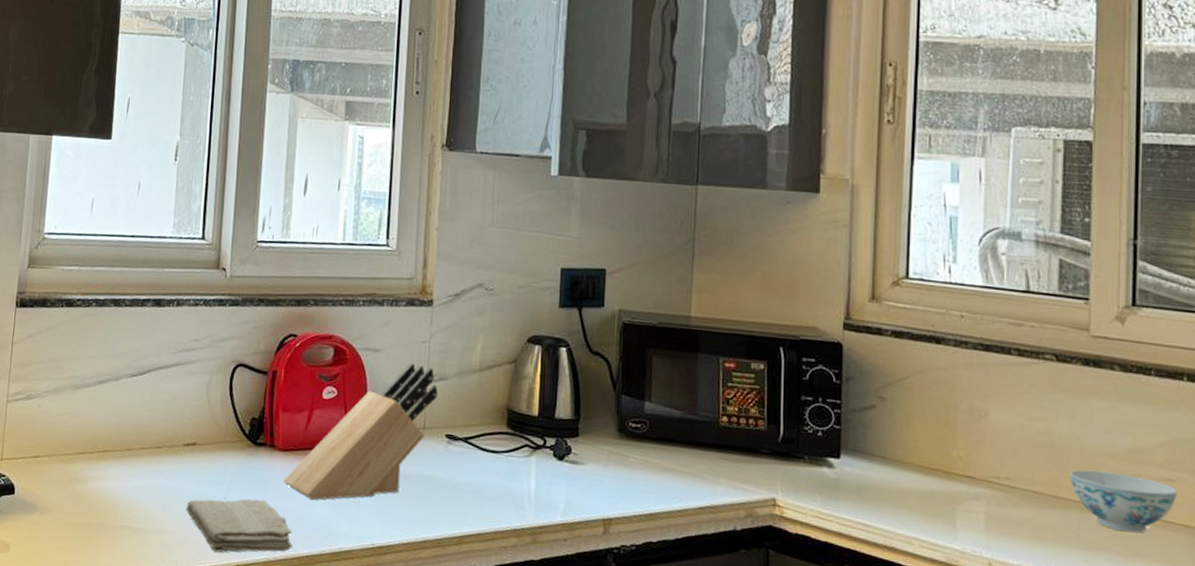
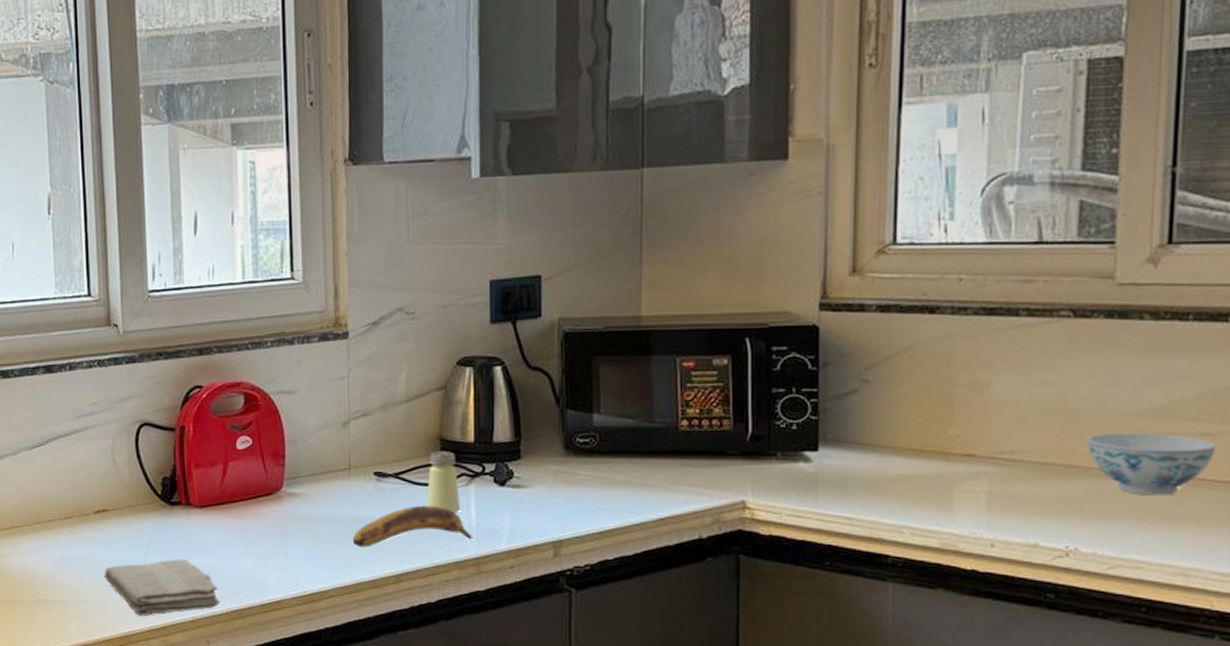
knife block: present [283,363,438,501] -> none [203,402,362,555]
banana: none [422,471,532,510] -> present [353,505,473,548]
saltshaker: none [492,421,522,482] -> present [427,451,460,513]

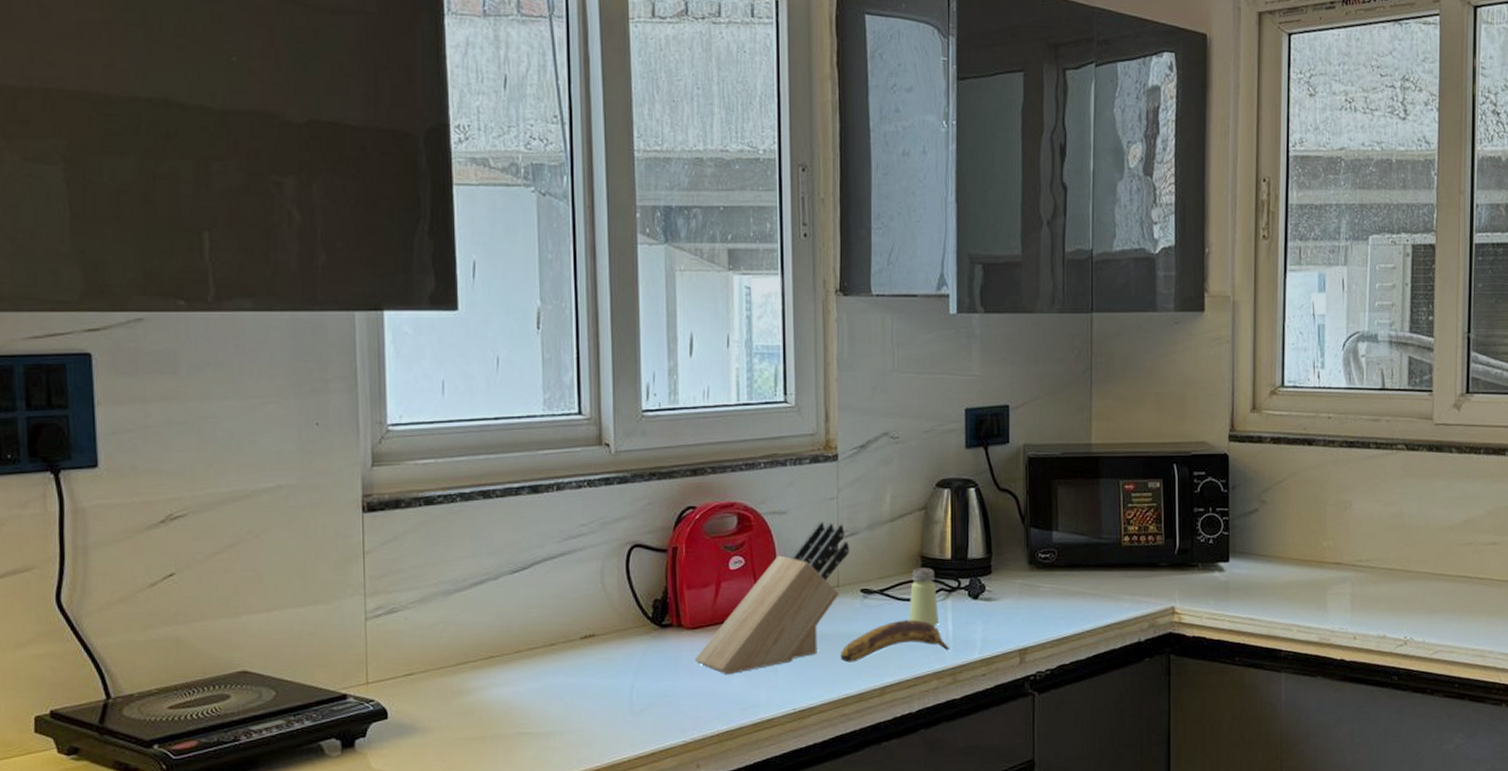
washcloth: present [104,559,220,616] -> none [590,682,710,743]
knife block: none [203,402,362,555] -> present [695,522,850,675]
bowl: present [1087,433,1217,495] -> none [1417,543,1500,593]

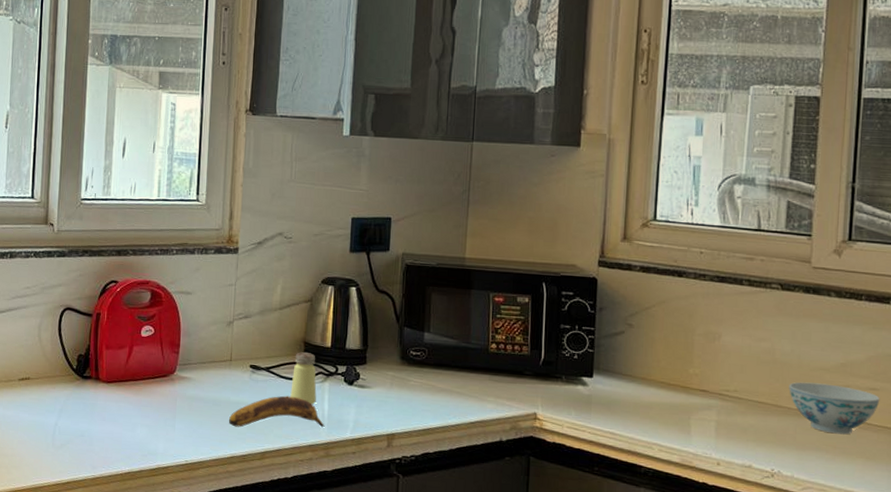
knife block: present [695,522,850,675] -> none [107,304,243,425]
bowl: none [1417,543,1500,593] -> present [789,382,880,435]

